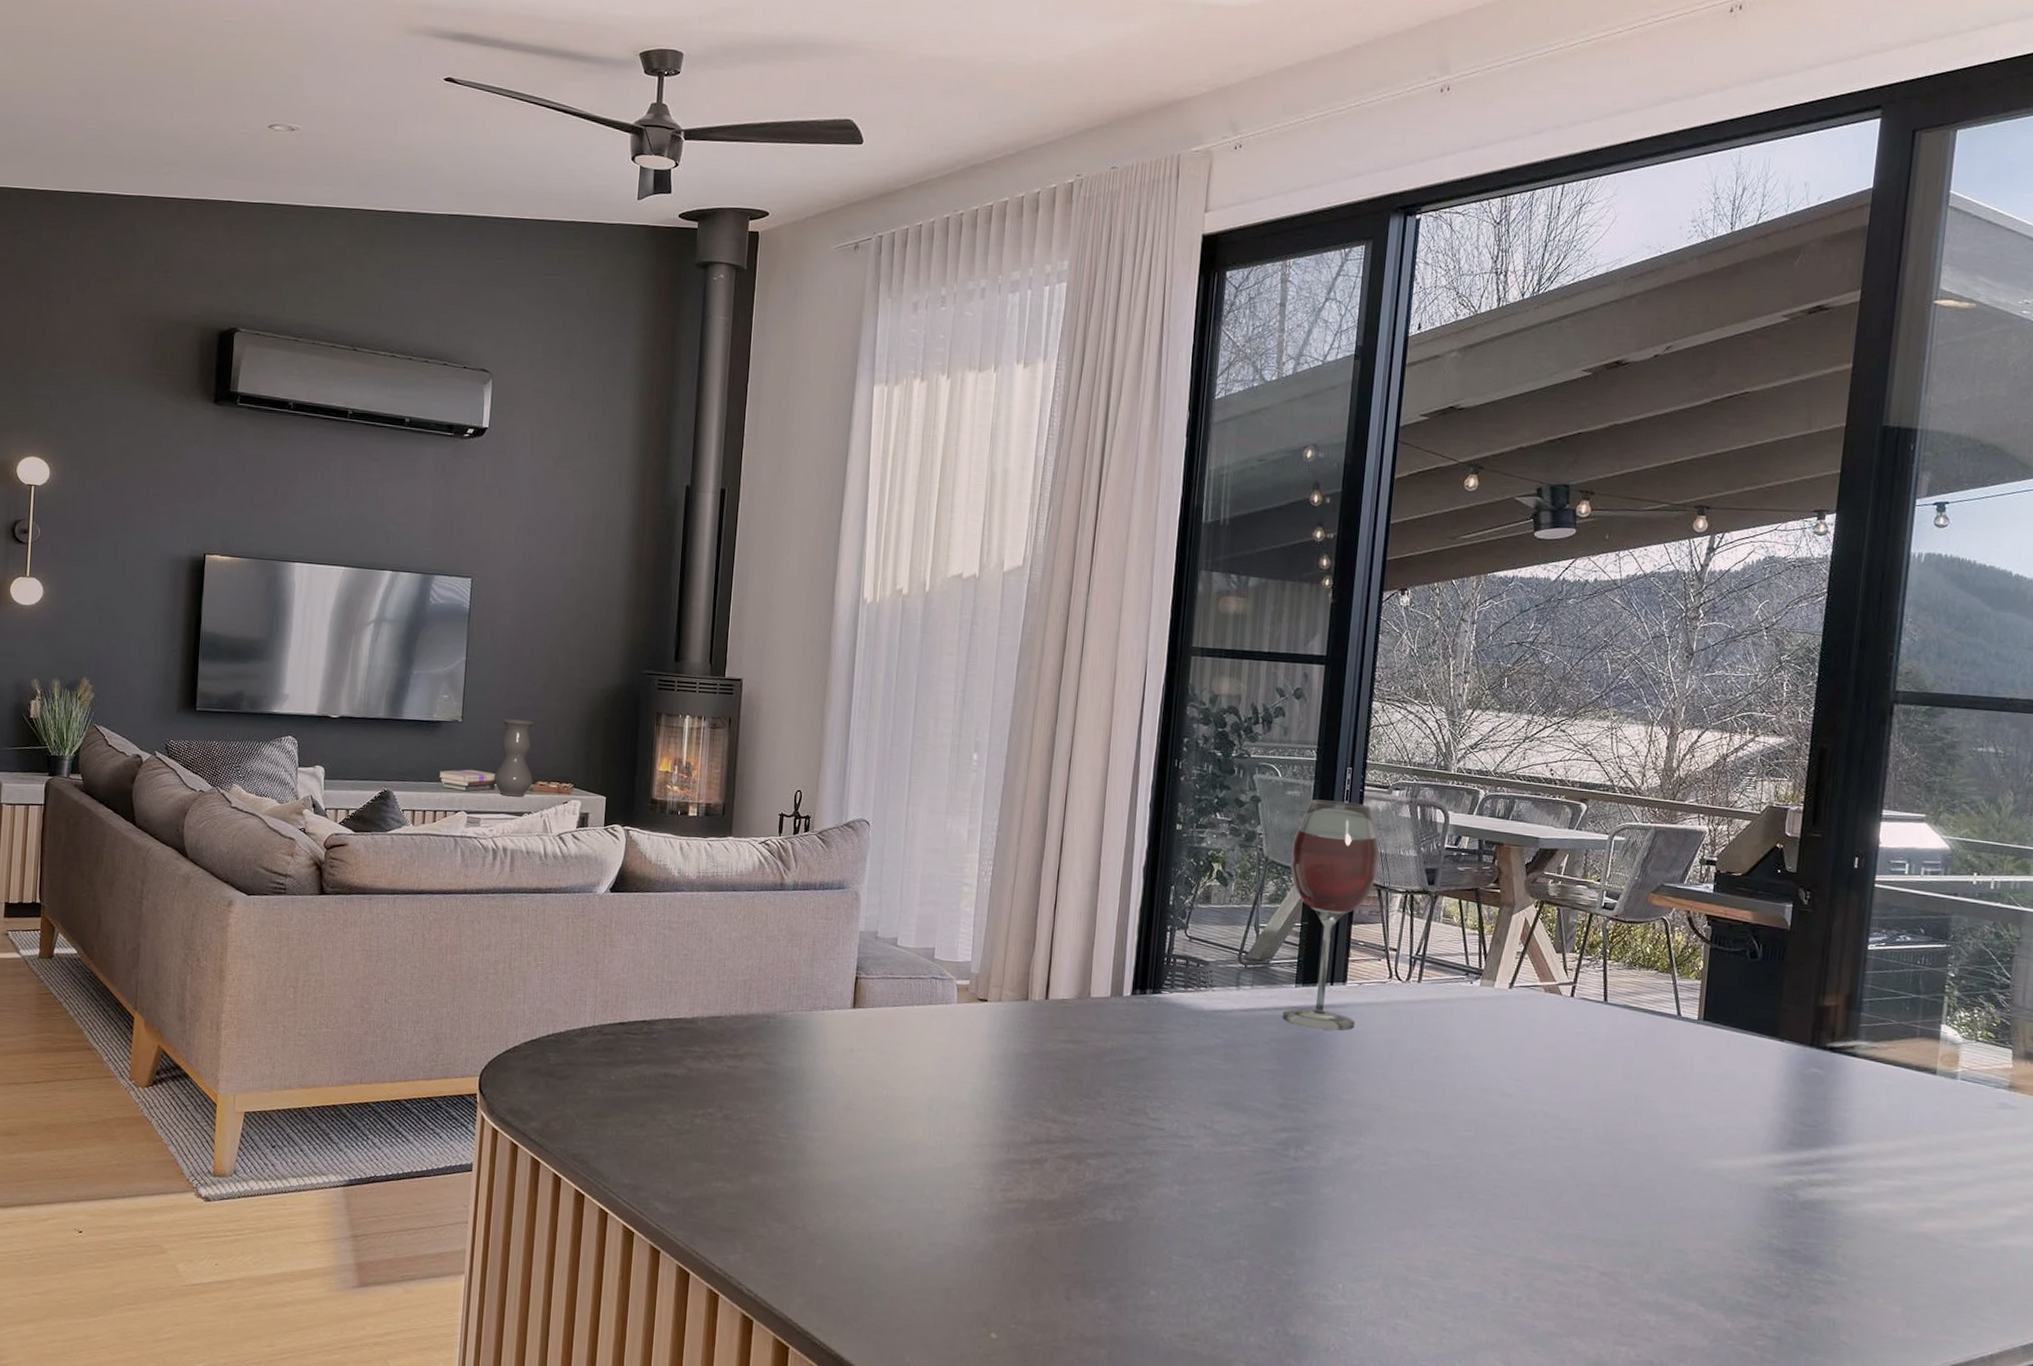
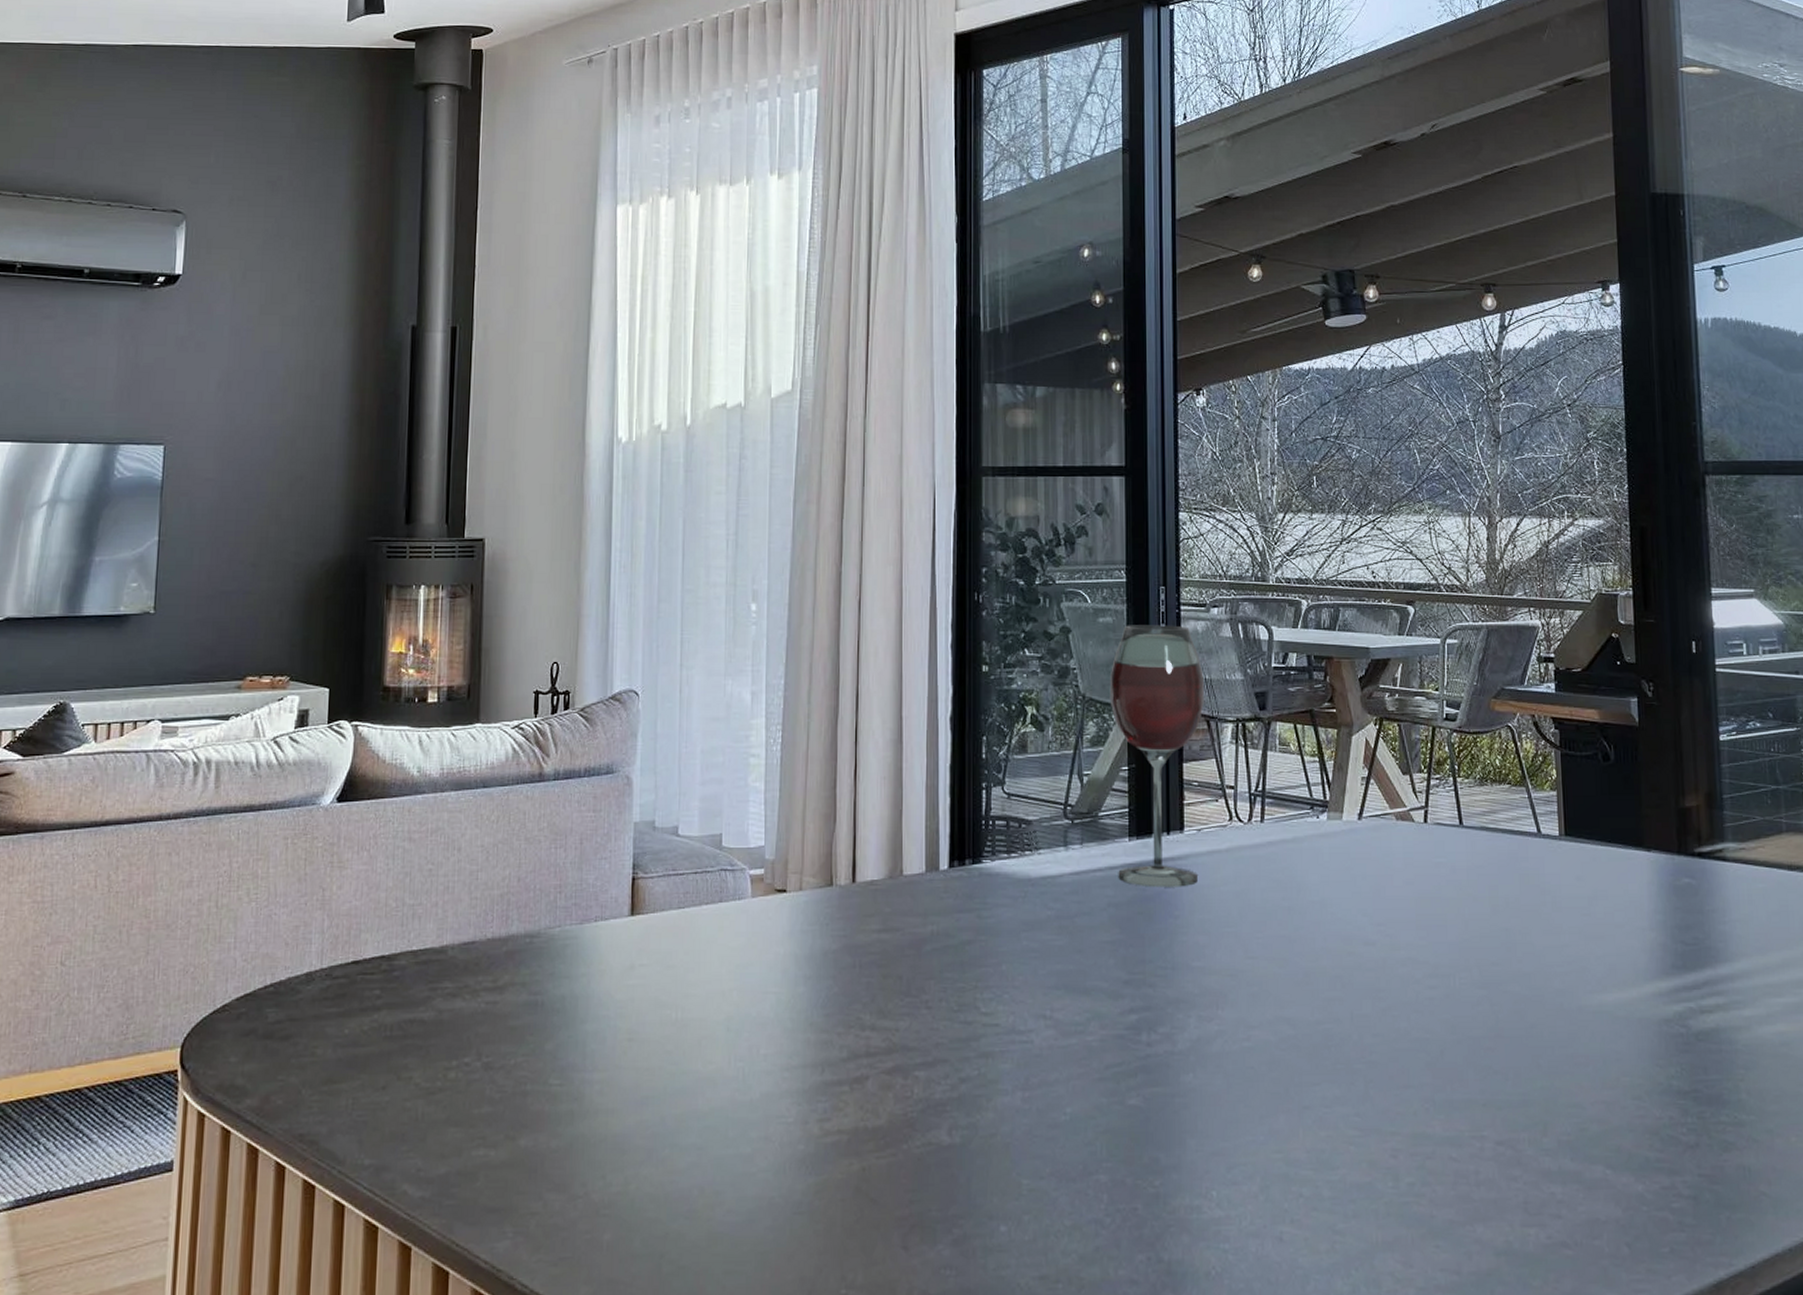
books: present [440,769,496,792] -> none [128,669,197,696]
vase: present [493,718,536,797] -> none [193,606,243,697]

